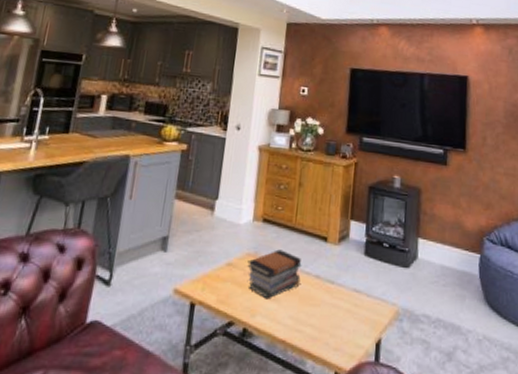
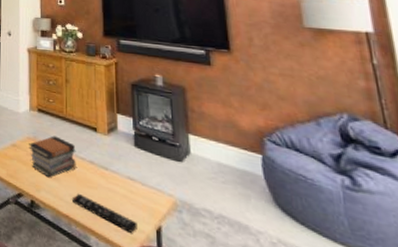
remote control: none [290,313,358,352] -> present [71,193,137,234]

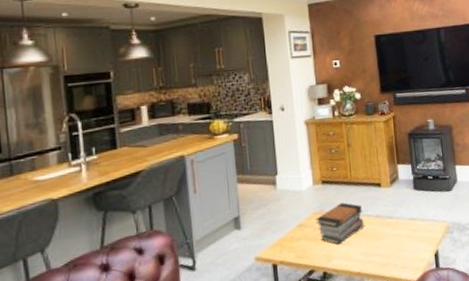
remote control: present [71,193,137,234] -> none [362,248,420,266]

